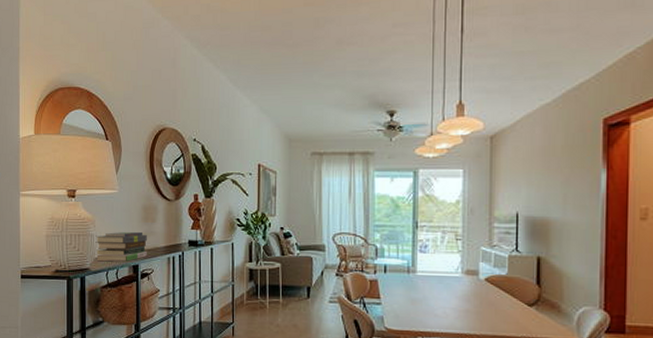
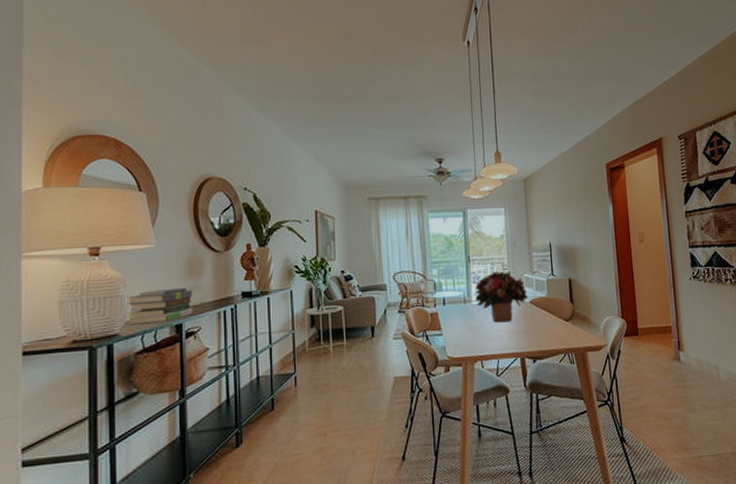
bouquet: none [419,241,483,299] -> present [473,271,528,323]

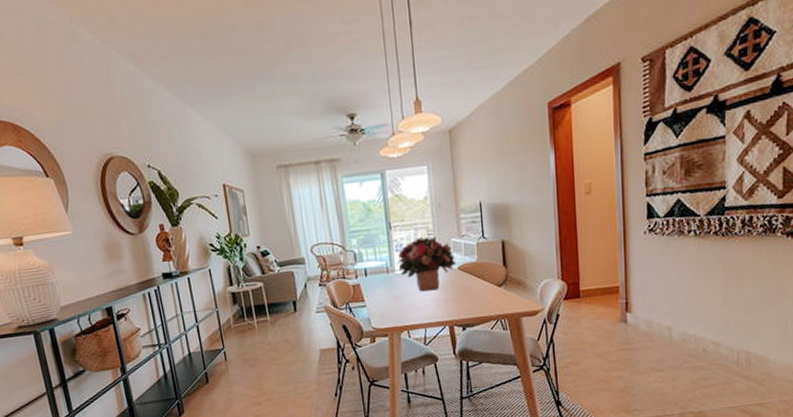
books: present [128,288,192,325] -> none [58,272,119,310]

